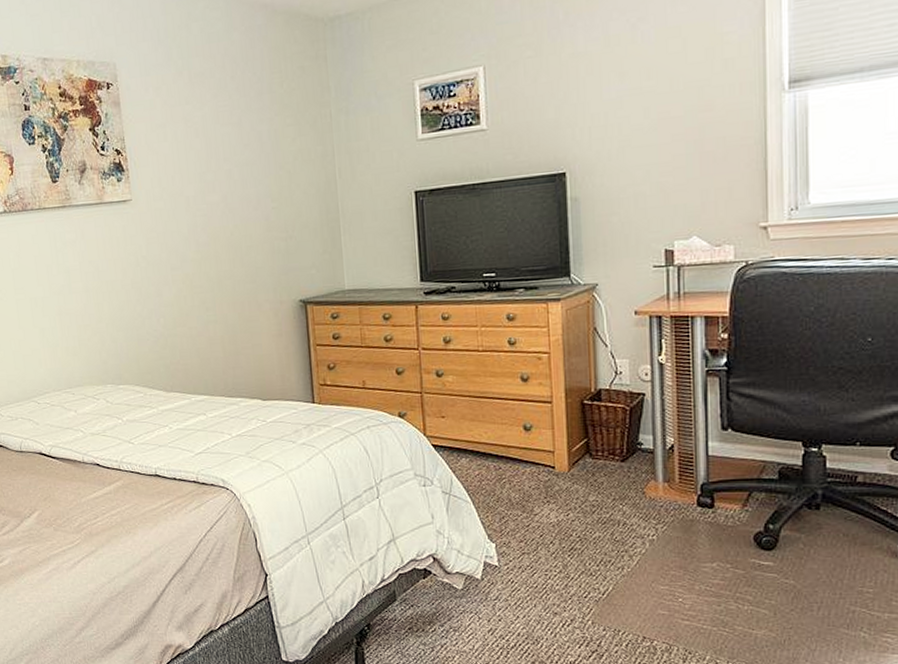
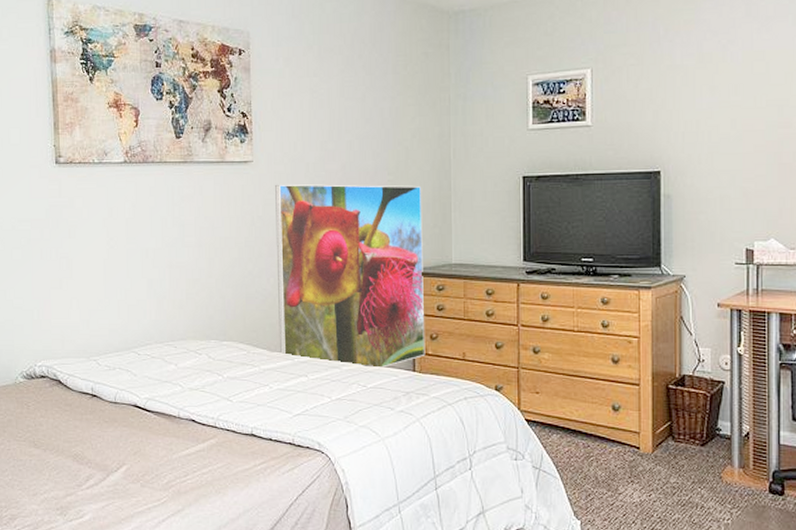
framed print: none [157,211,324,403] -> present [275,184,426,369]

